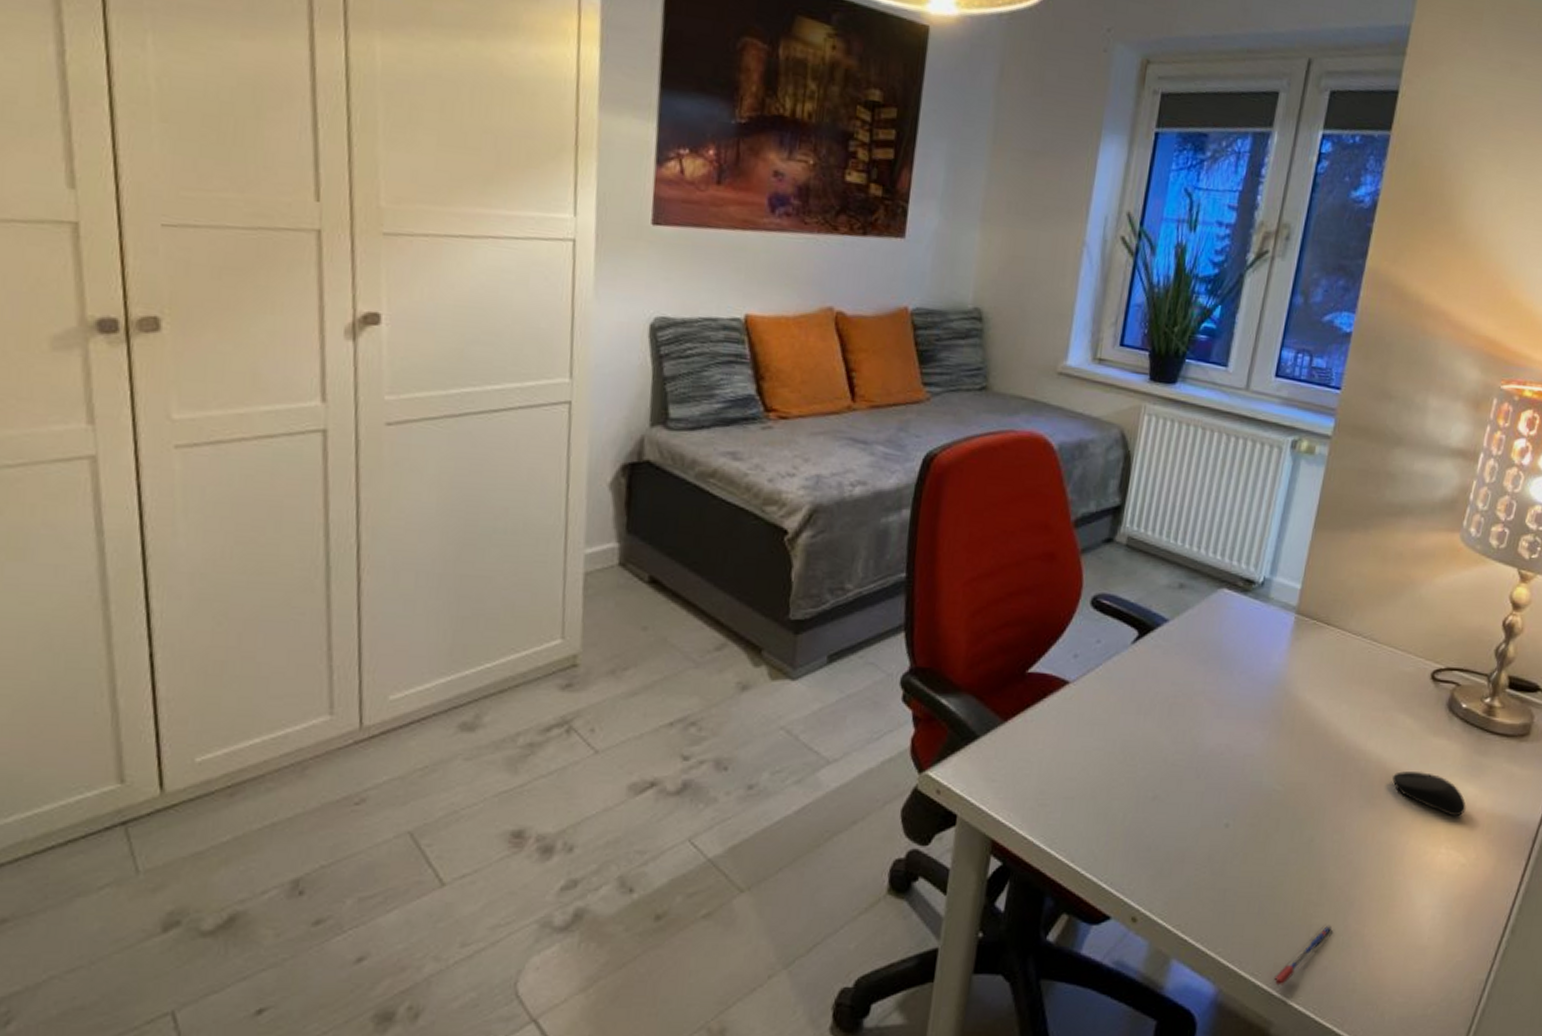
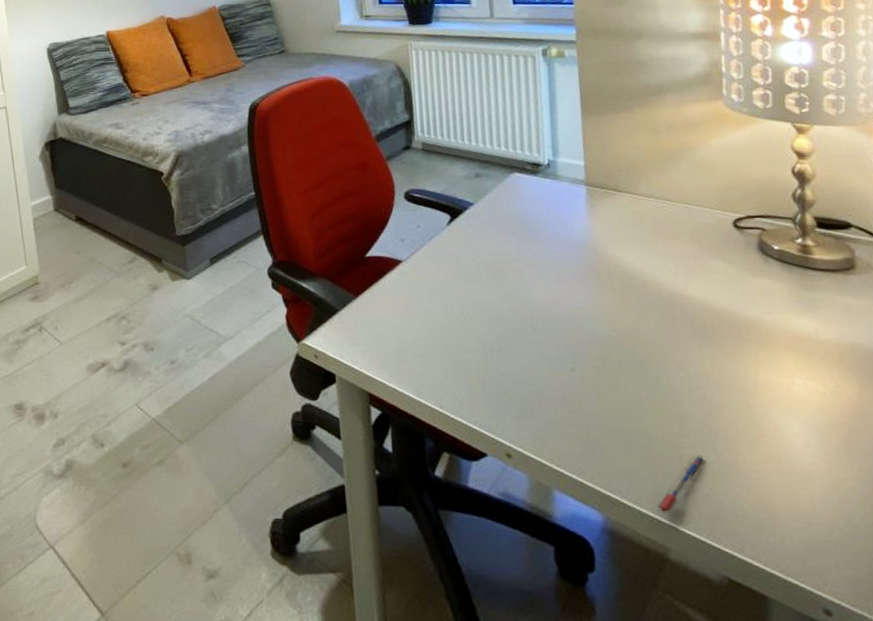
computer mouse: present [1392,771,1466,817] -> none [723,310,810,349]

